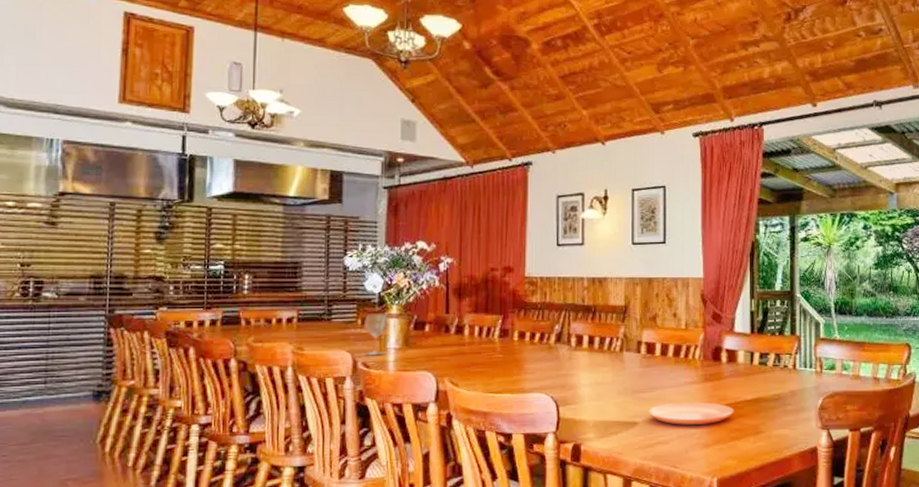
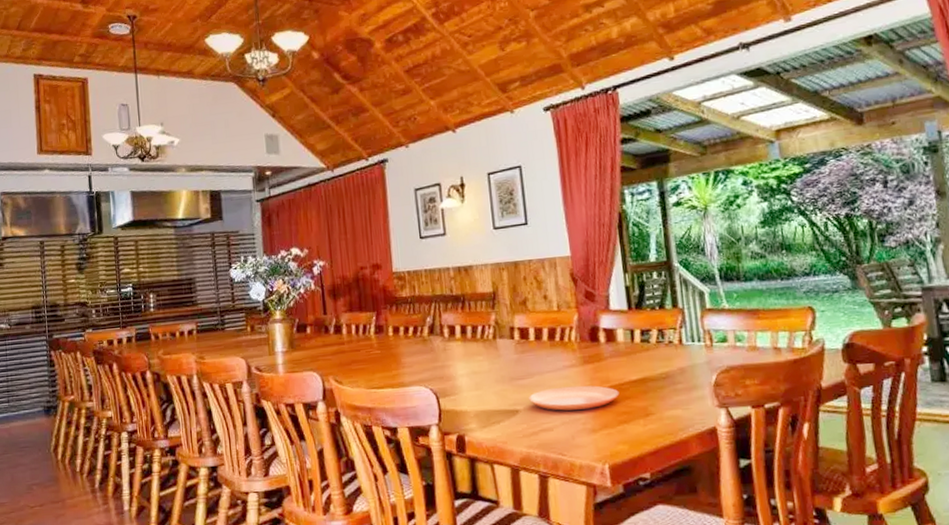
wine glass: present [363,314,390,356] -> none [252,319,275,361]

